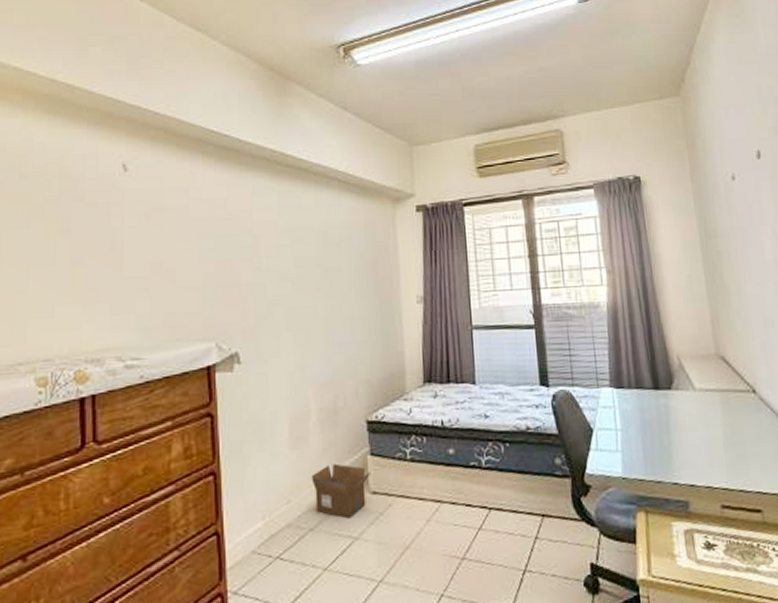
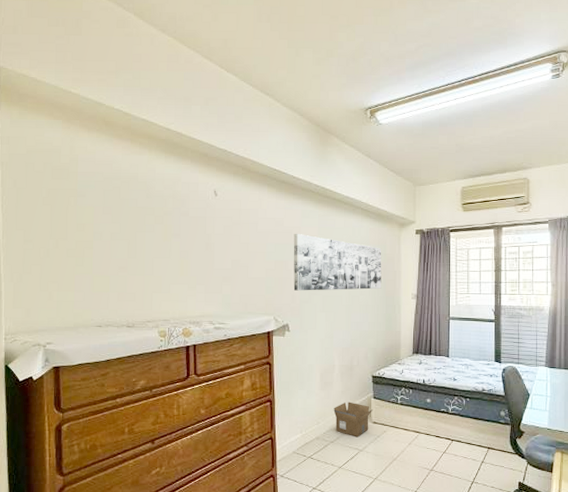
wall art: none [242,220,373,302] -> present [293,234,382,291]

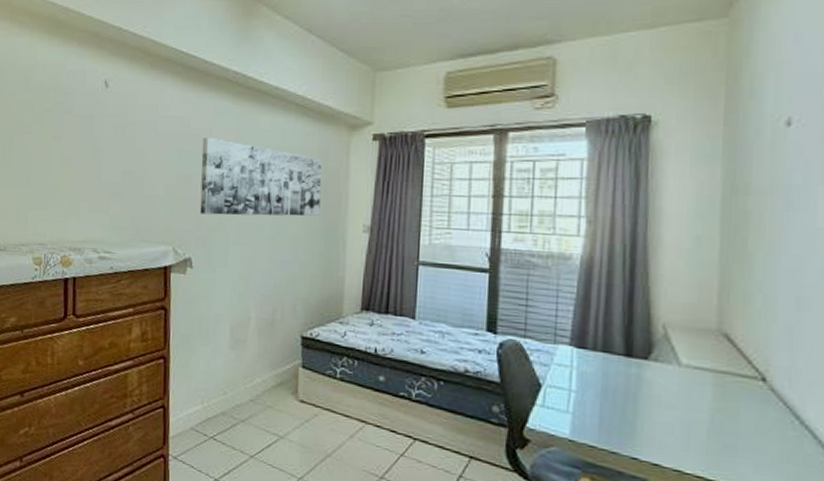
cardboard box: present [333,402,373,438] -> none [246,368,301,419]

